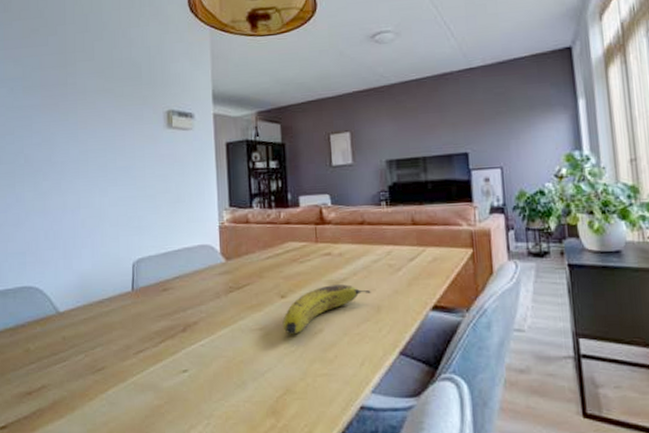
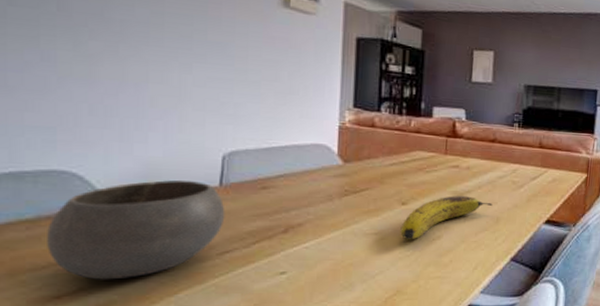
bowl: none [22,288,138,378] -> present [47,180,225,280]

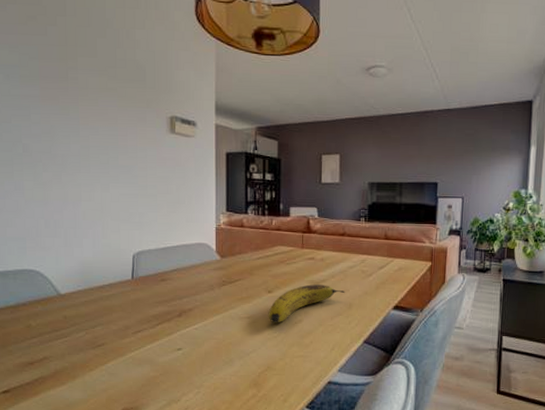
bowl: present [47,180,225,280] -> none [23,275,137,352]

